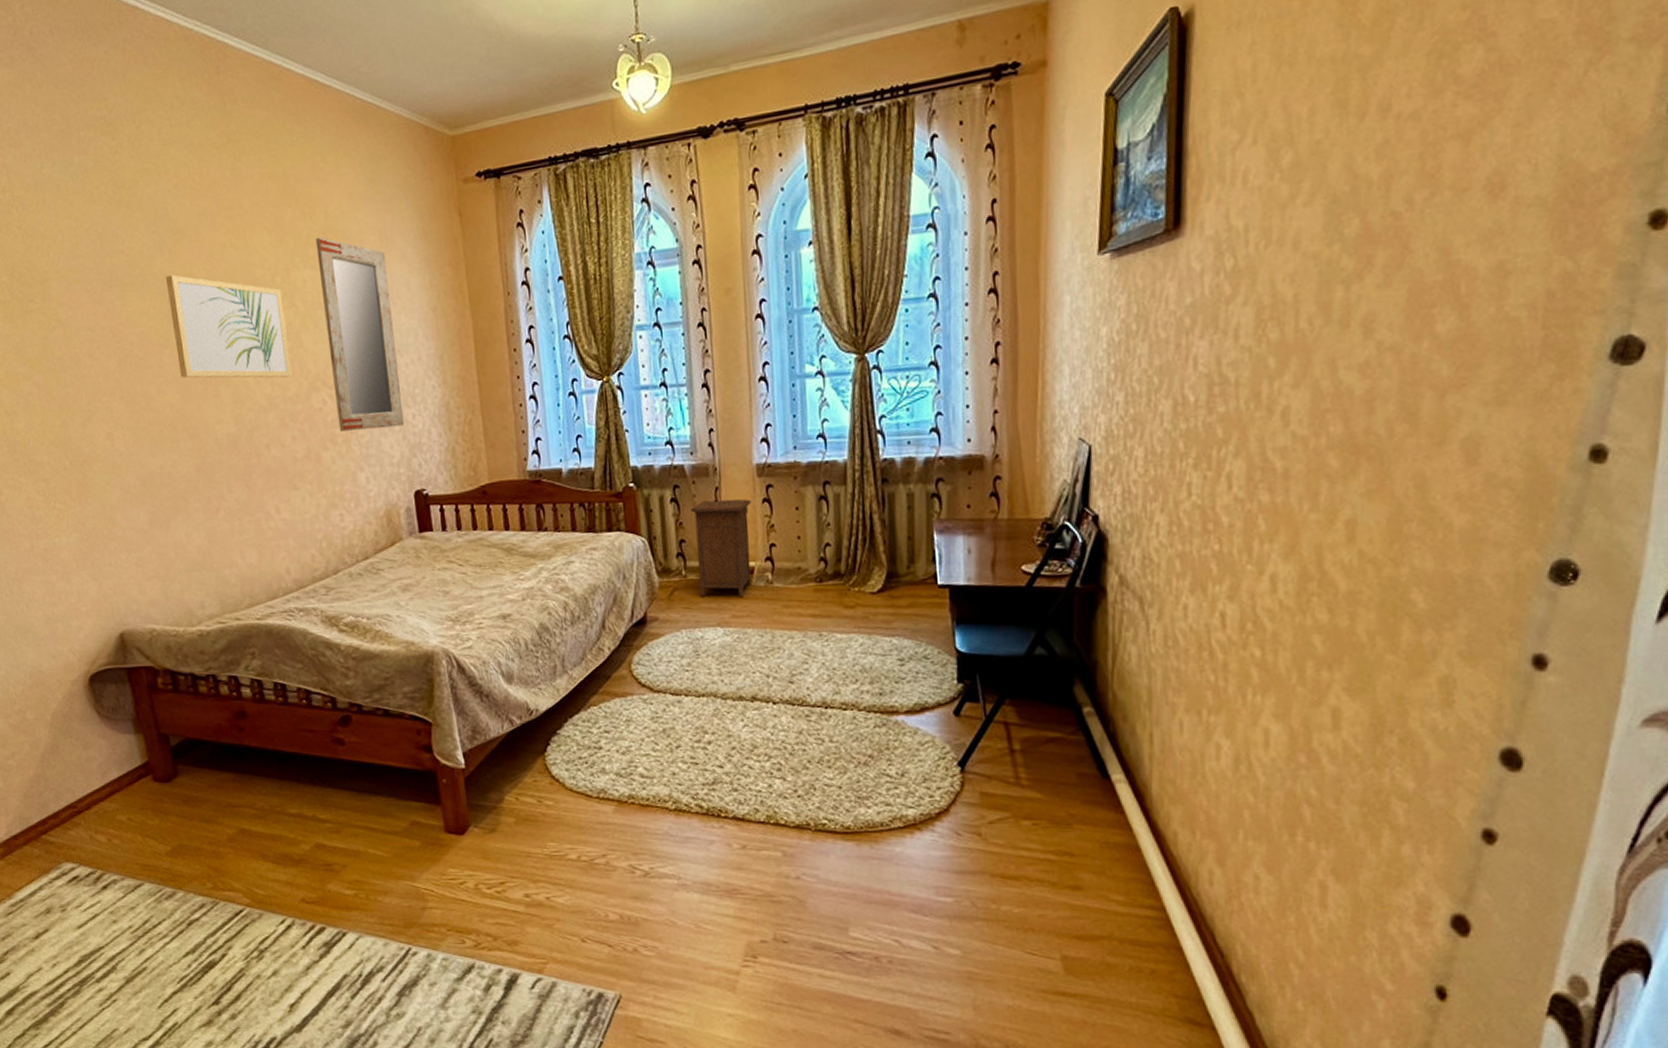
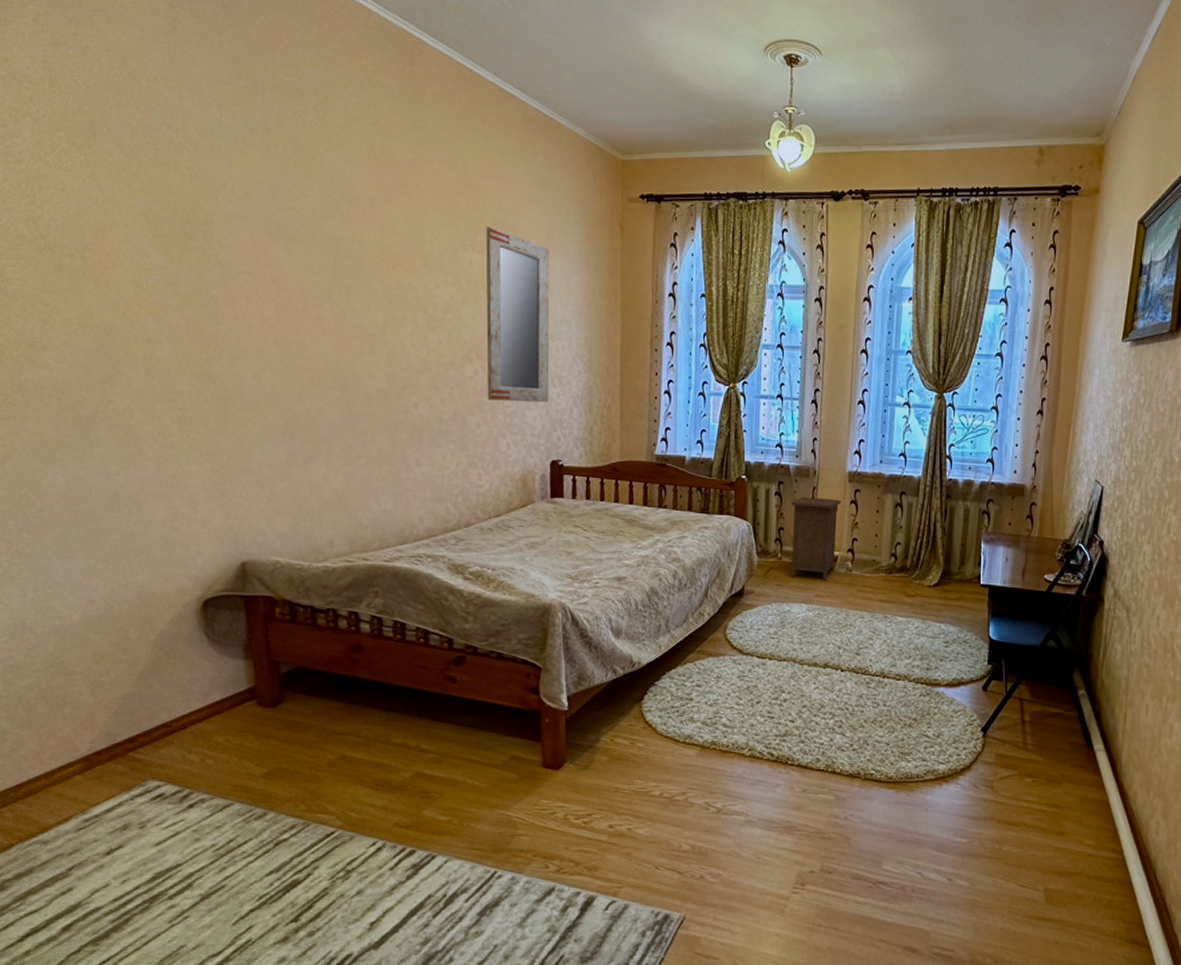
wall art: present [166,275,293,378] -> none [335,237,449,345]

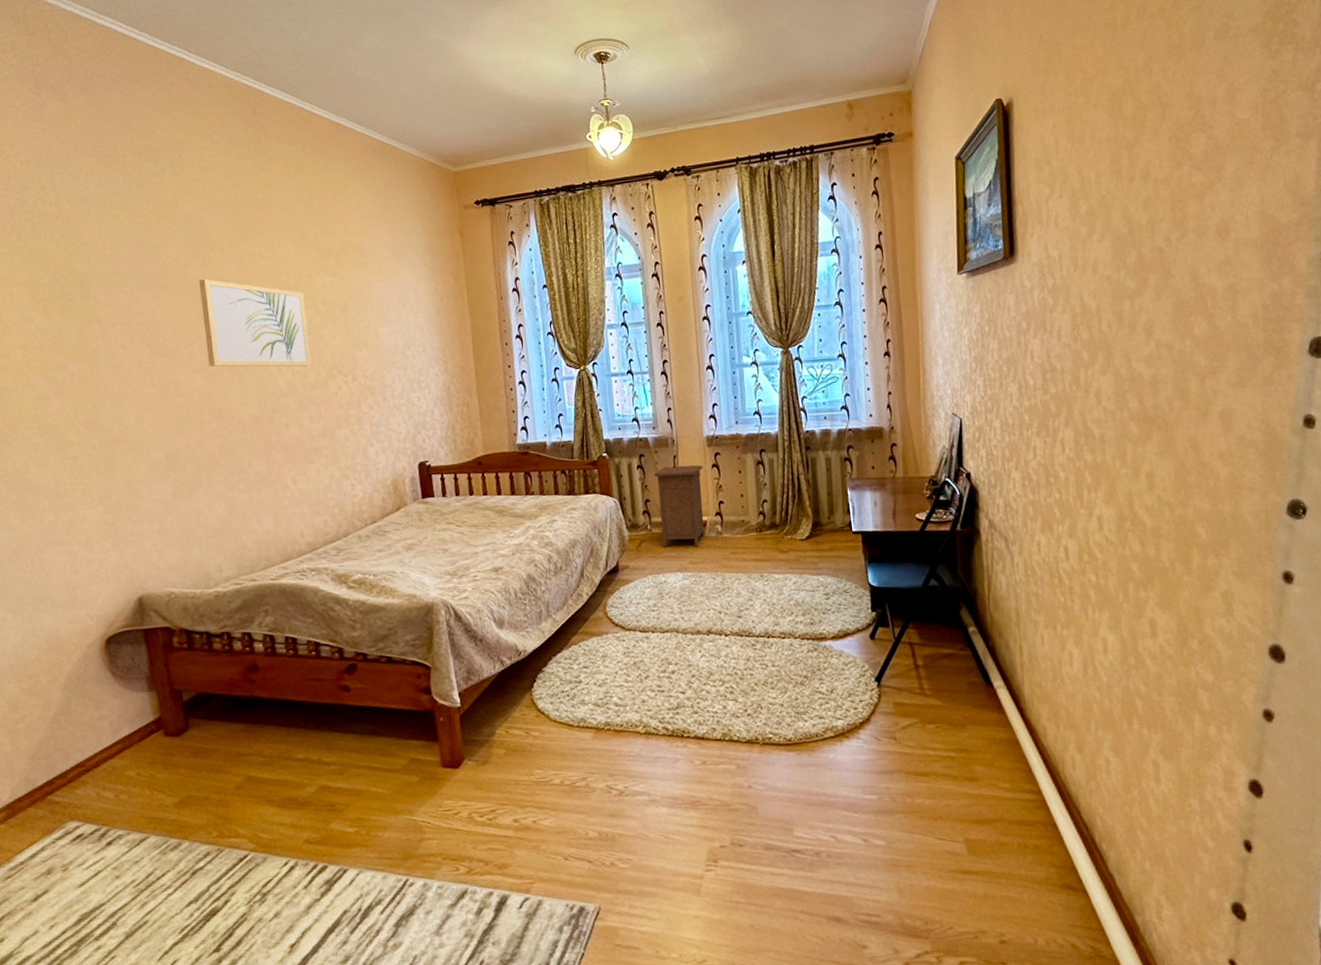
wall art: none [335,237,449,345] -> present [199,279,312,367]
home mirror: present [486,226,550,403] -> none [335,249,411,413]

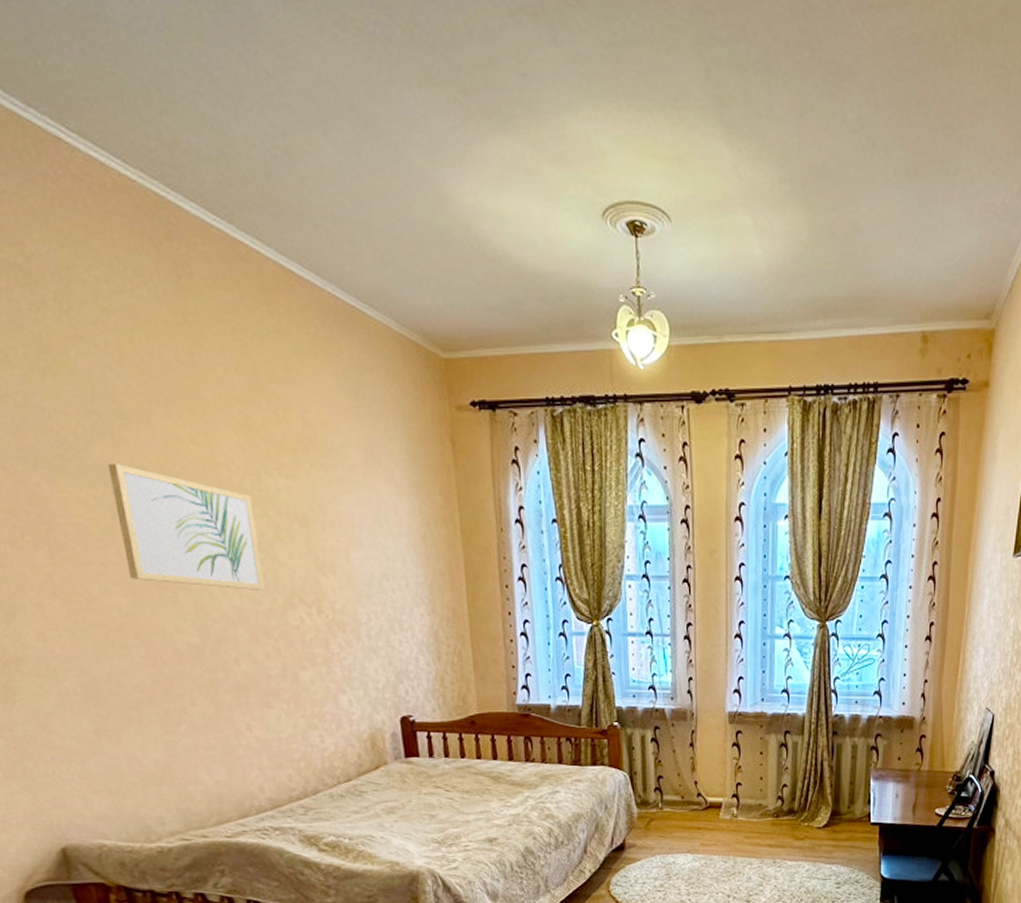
nightstand: present [654,465,705,547] -> none [669,742,723,828]

